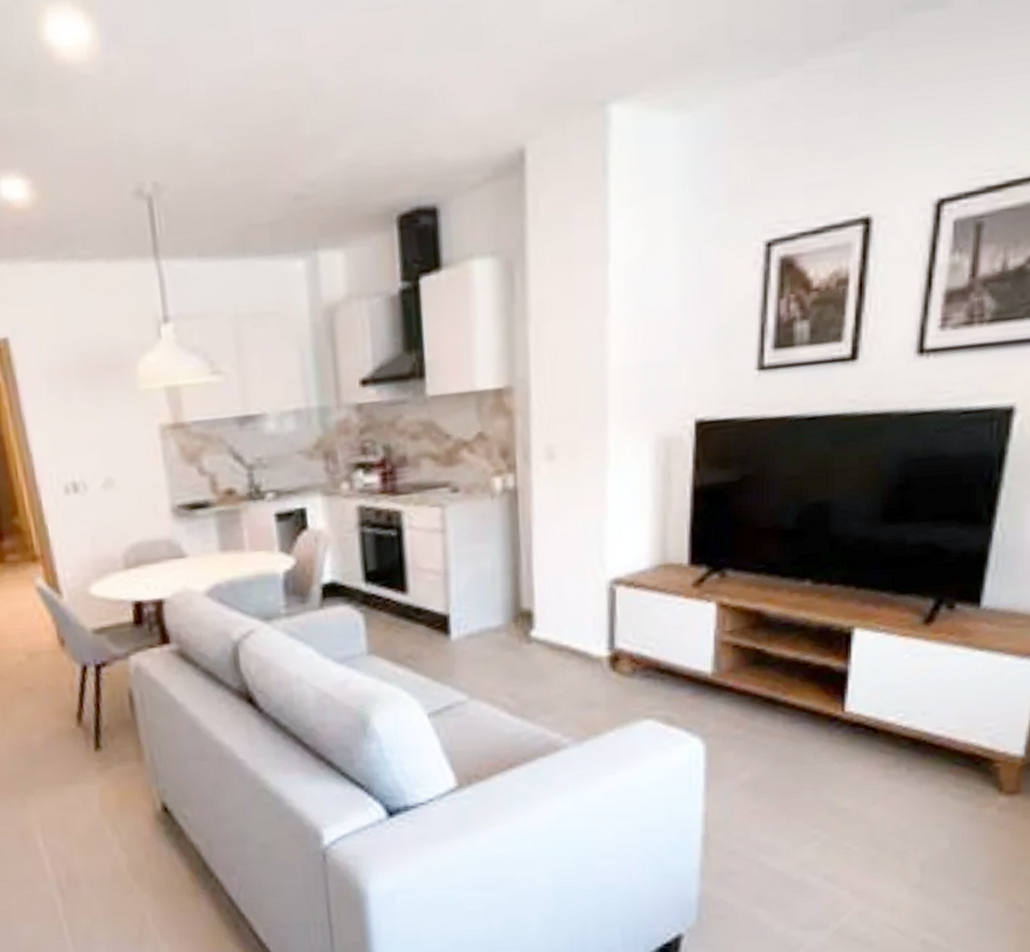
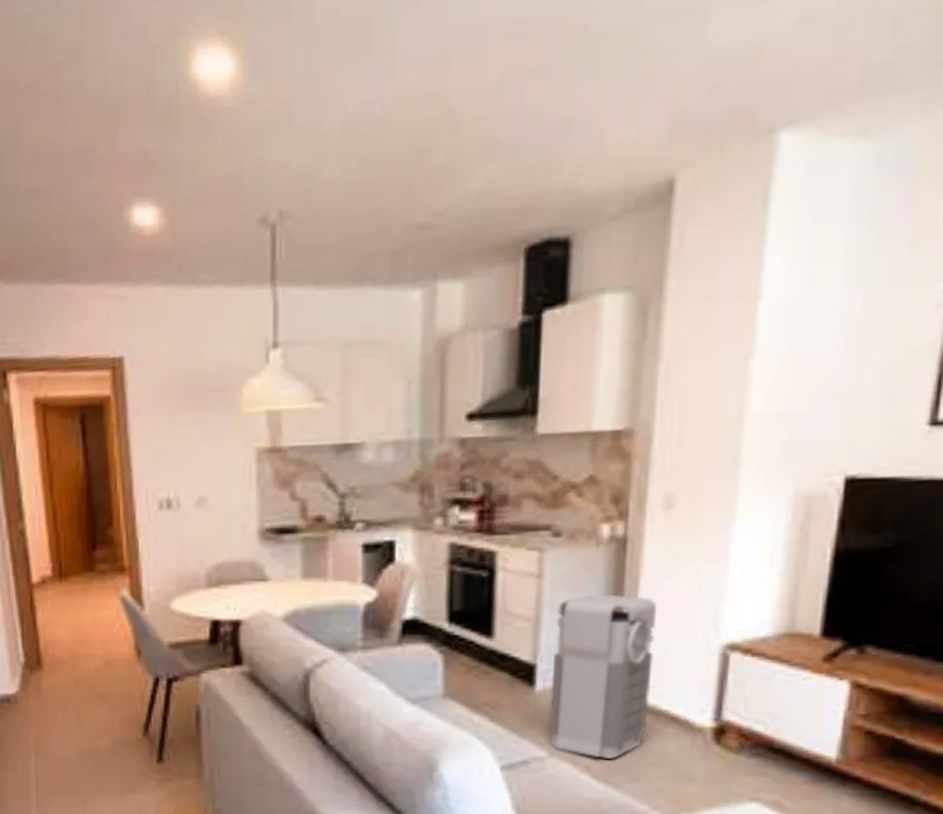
grenade: none [463,542,553,696] -> present [547,594,658,759]

